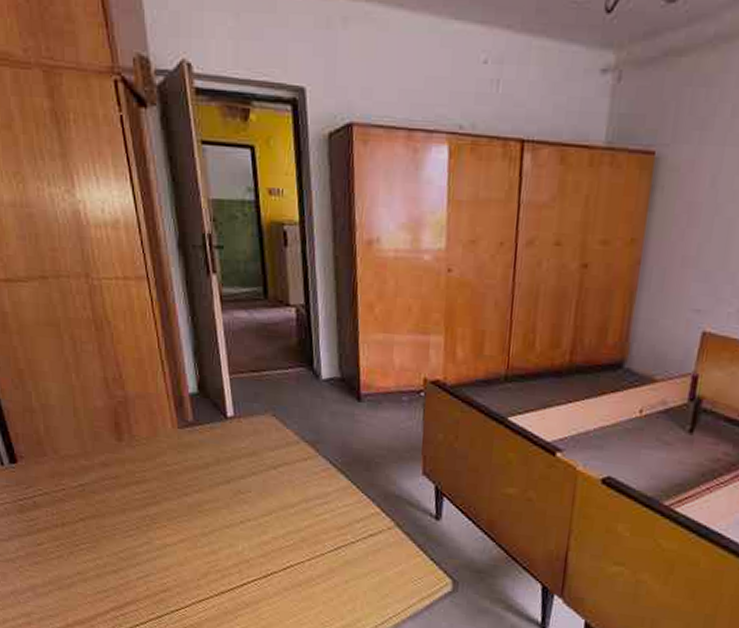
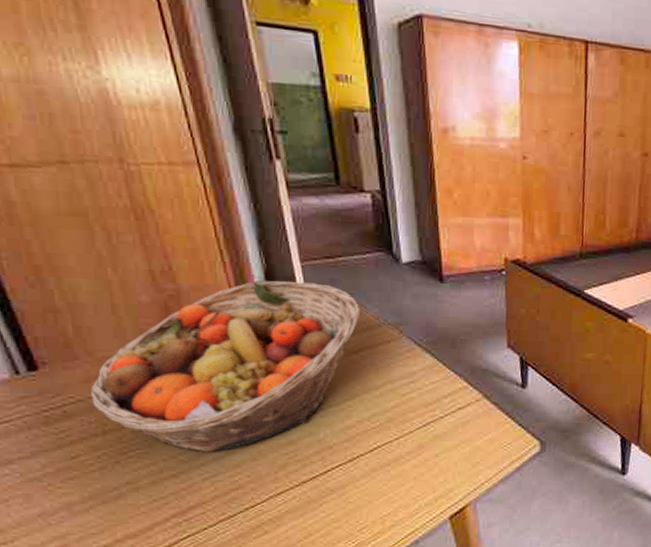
fruit basket: none [54,391,281,553] -> present [90,280,361,452]

